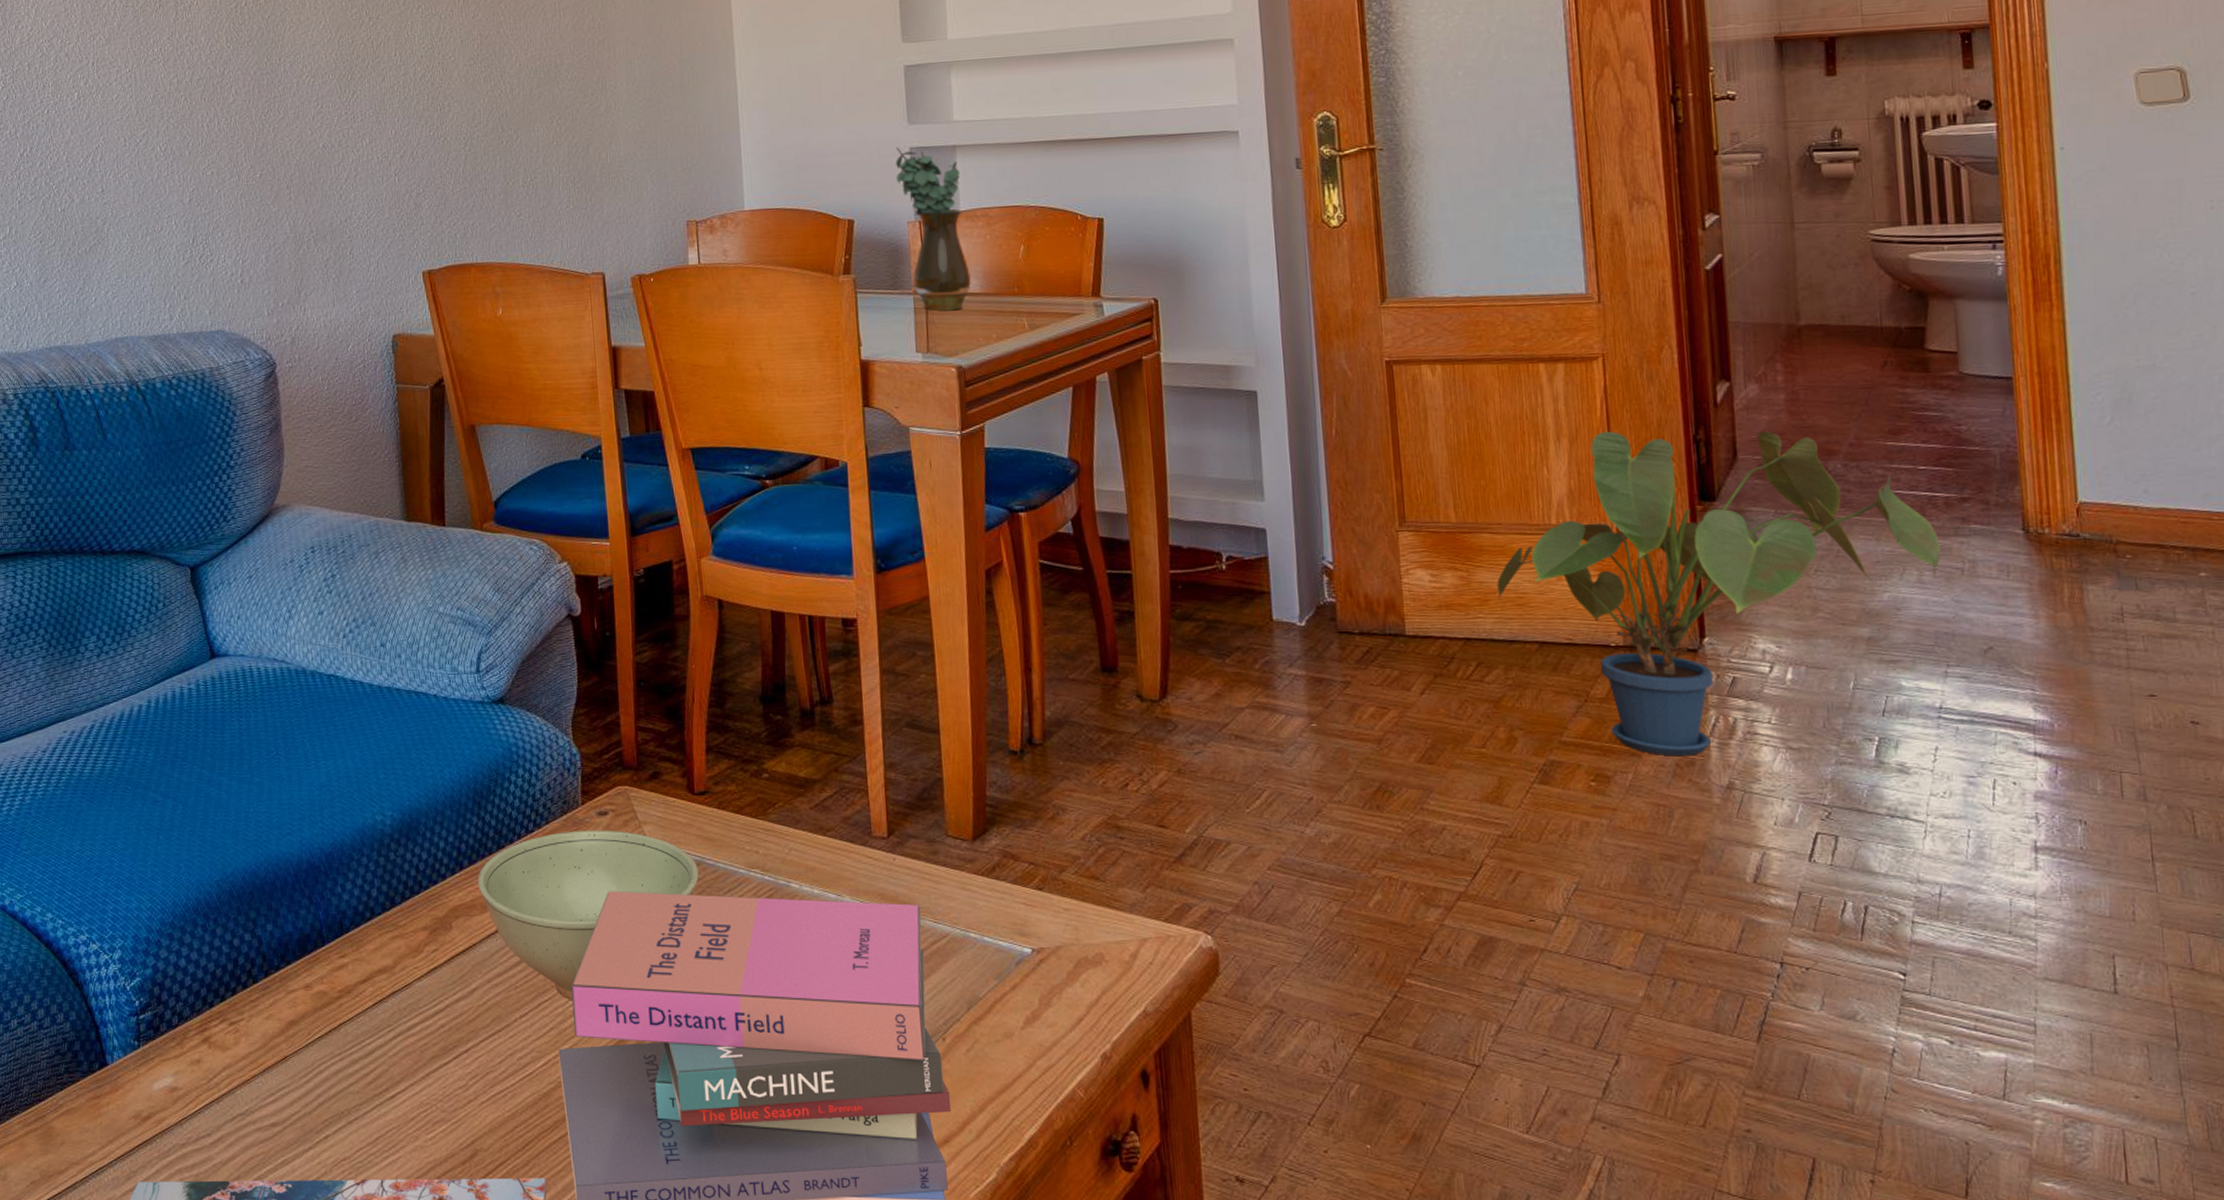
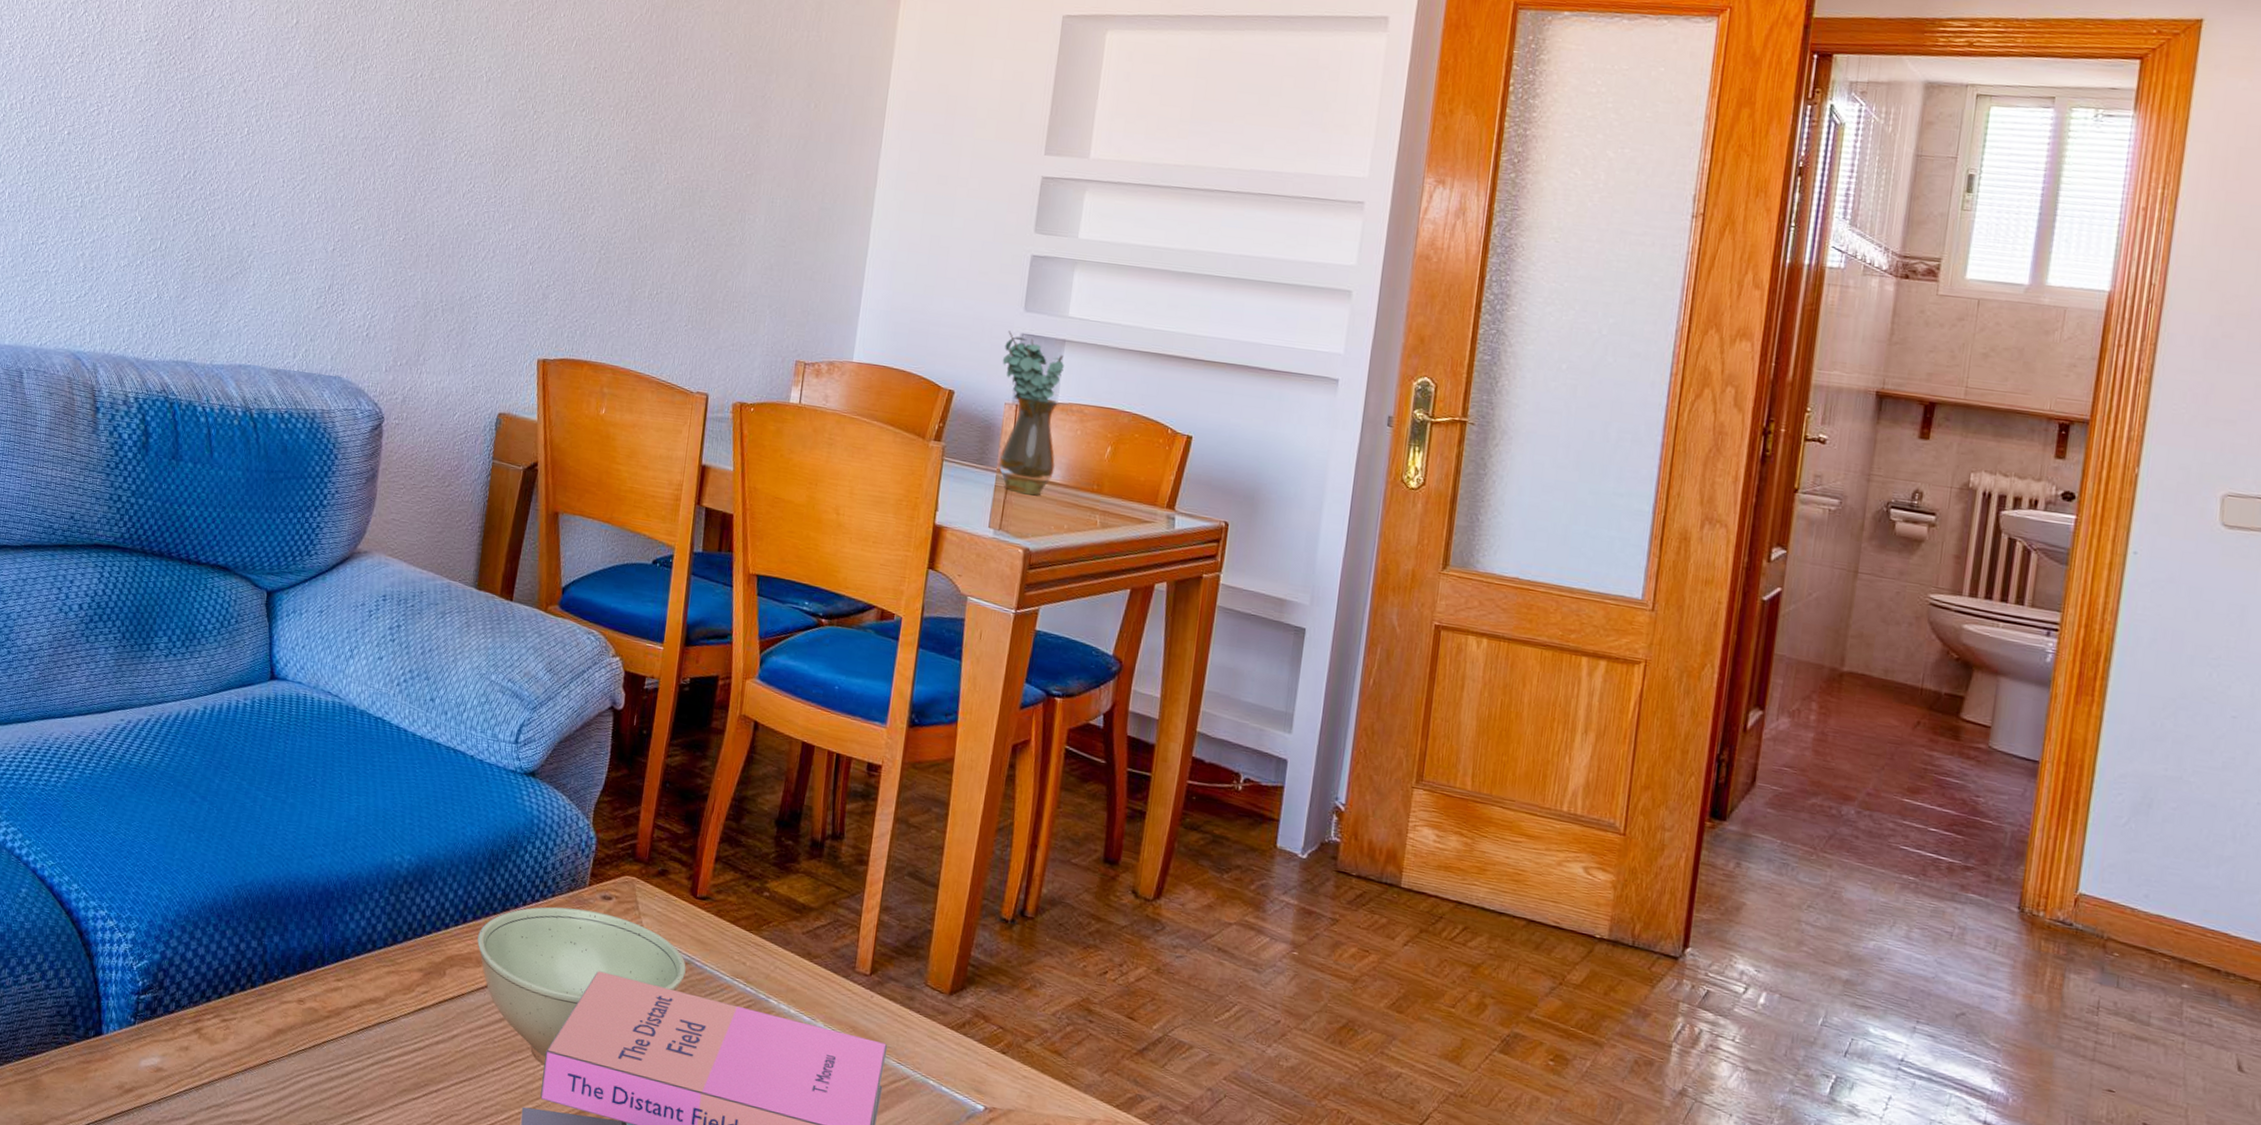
house plant: present [1497,431,1942,757] -> none [1496,733,1935,1057]

